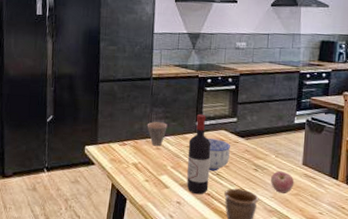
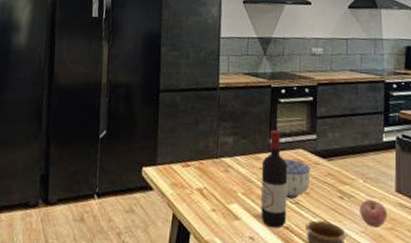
cup: present [147,122,168,146] -> none [213,138,237,168]

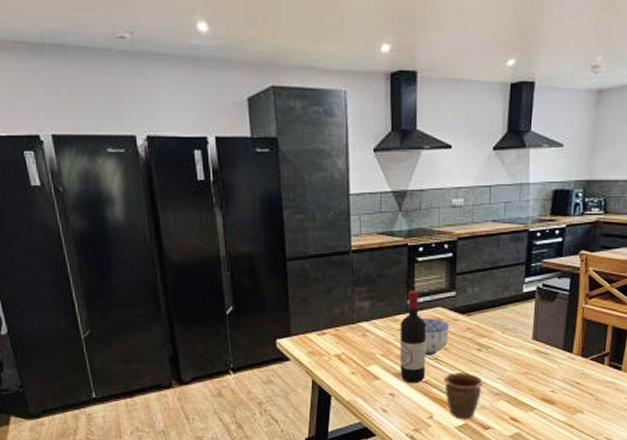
apple: present [359,199,388,228] -> none [496,348,524,373]

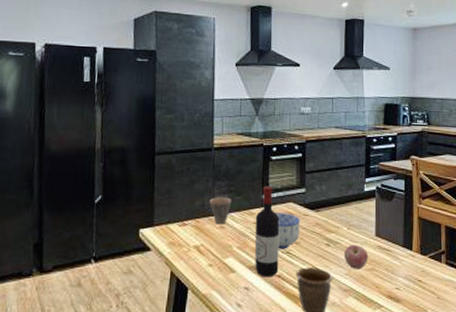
cup: none [349,304,374,333] -> present [209,197,232,225]
apple: none [496,348,524,373] -> present [343,244,369,269]

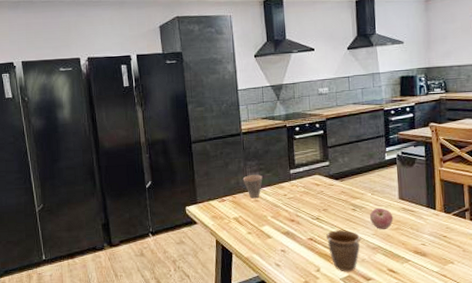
wine bottle: present [255,185,280,278] -> none [285,161,310,241]
bowl: present [275,213,301,250] -> none [303,184,327,216]

